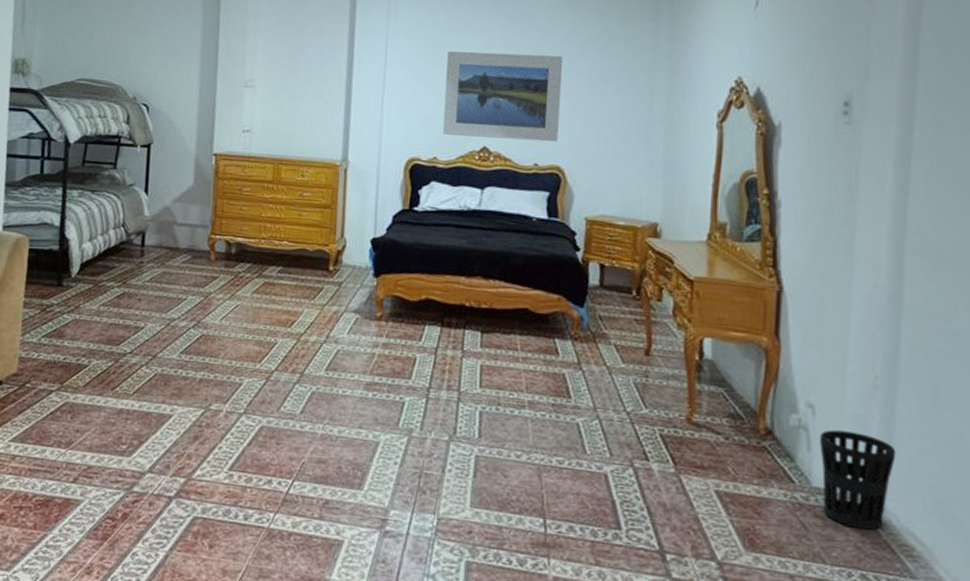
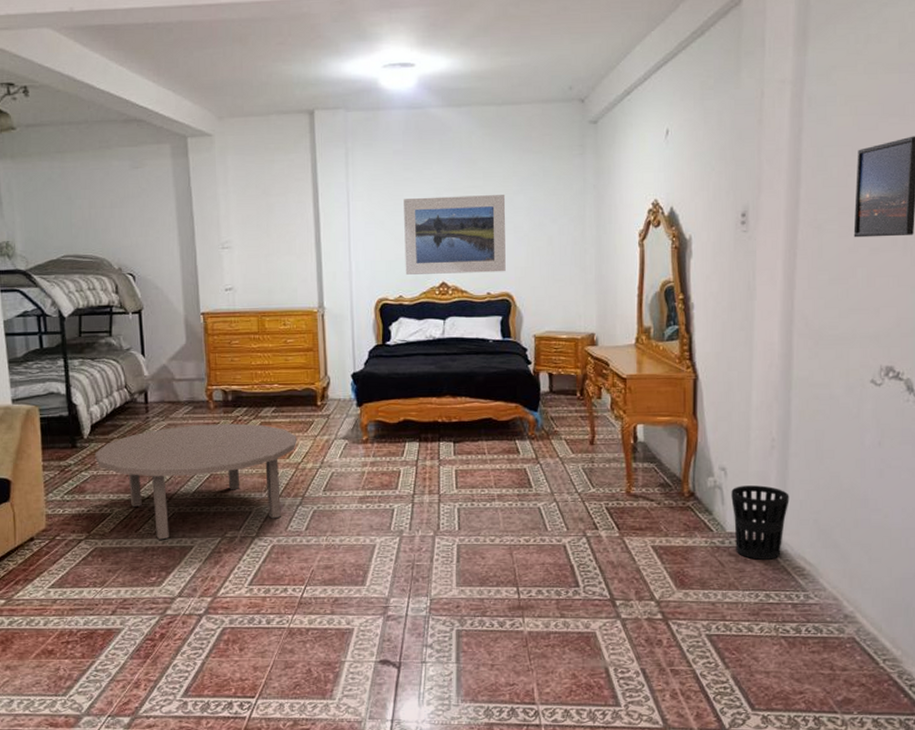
coffee table: none [80,276,303,403] -> present [95,423,297,540]

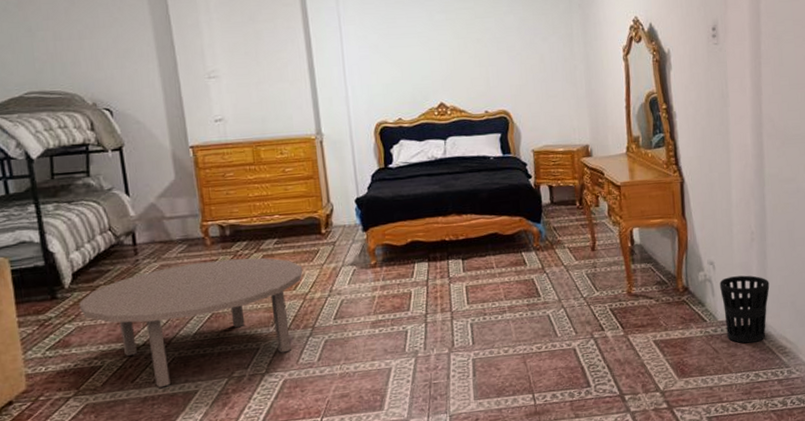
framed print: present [404,195,506,275] -> none [396,15,502,97]

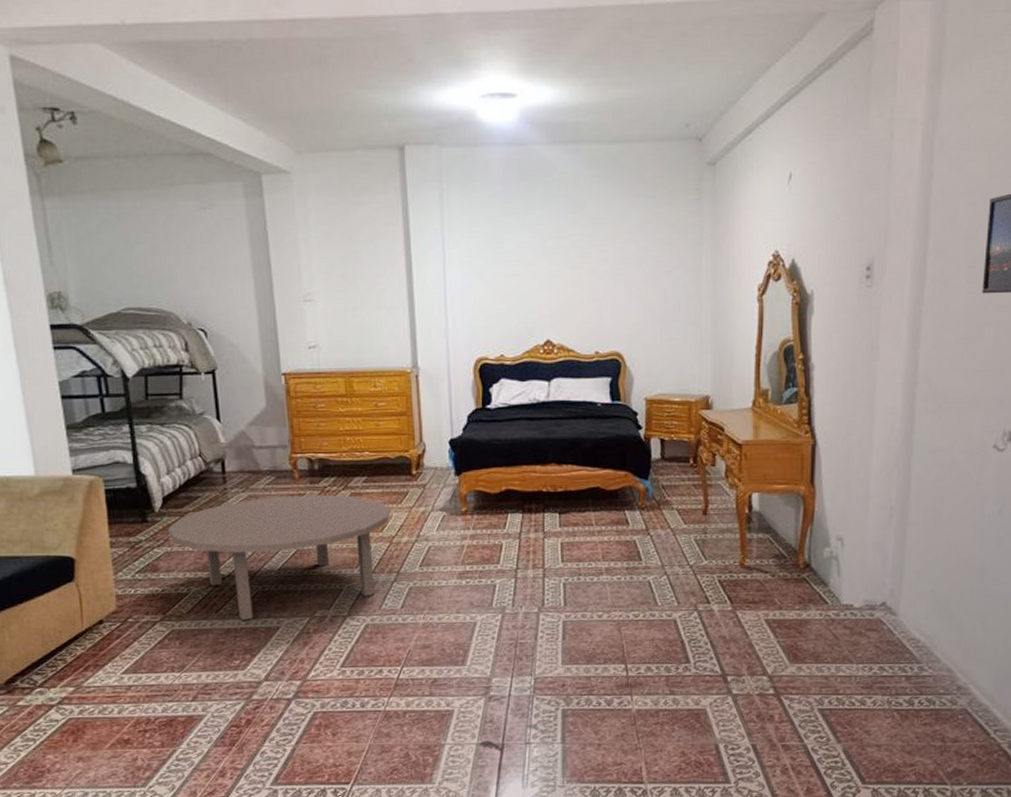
wastebasket: present [720,275,770,344] -> none [847,555,907,632]

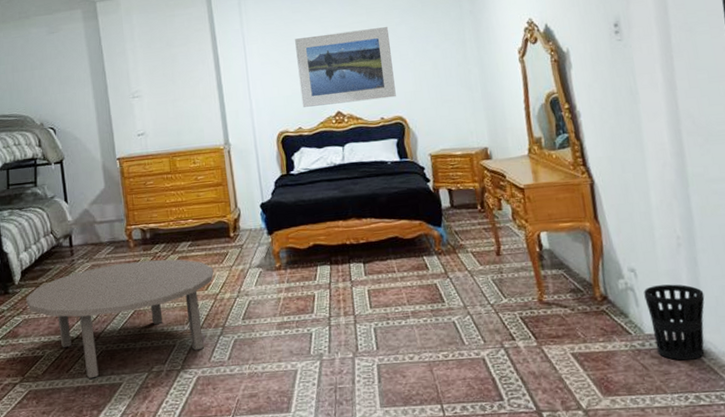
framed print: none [505,244,616,332] -> present [295,27,396,107]
wastebasket: none [847,555,907,632] -> present [643,284,705,361]

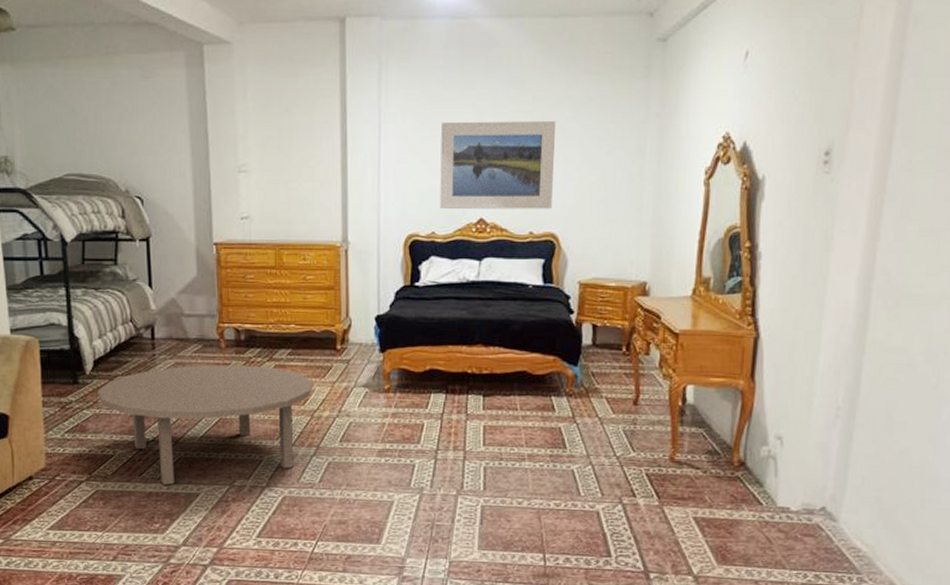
wastebasket: present [643,284,705,361] -> none [785,457,851,538]

